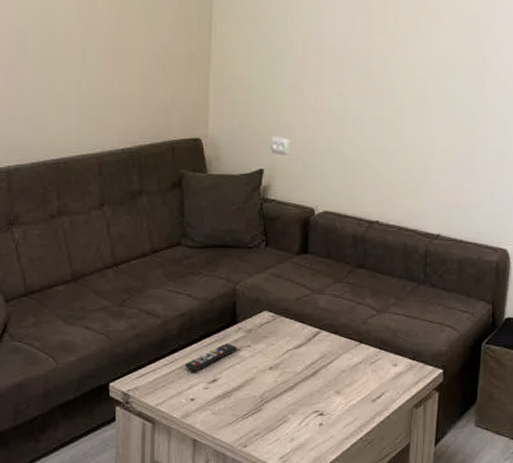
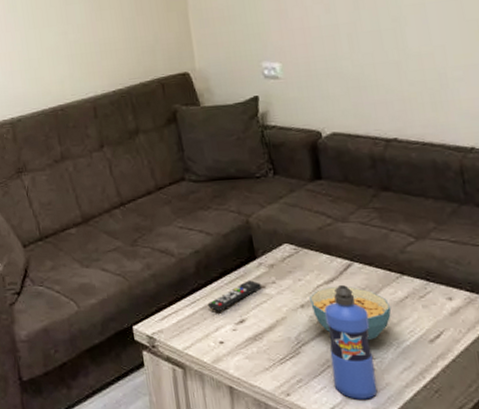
cereal bowl: none [278,352,346,399] -> present [309,287,392,340]
water bottle: none [287,349,326,450] -> present [324,284,378,399]

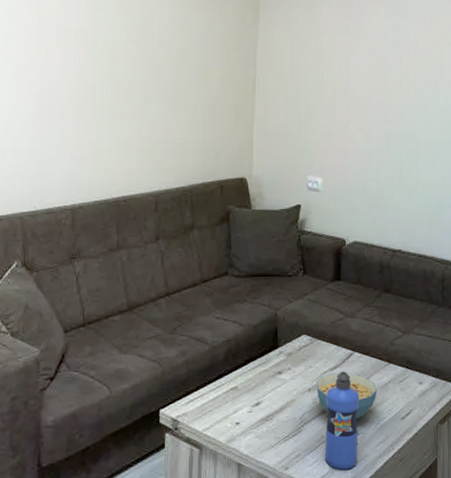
remote control: present [207,280,262,311] -> none [230,367,280,395]

